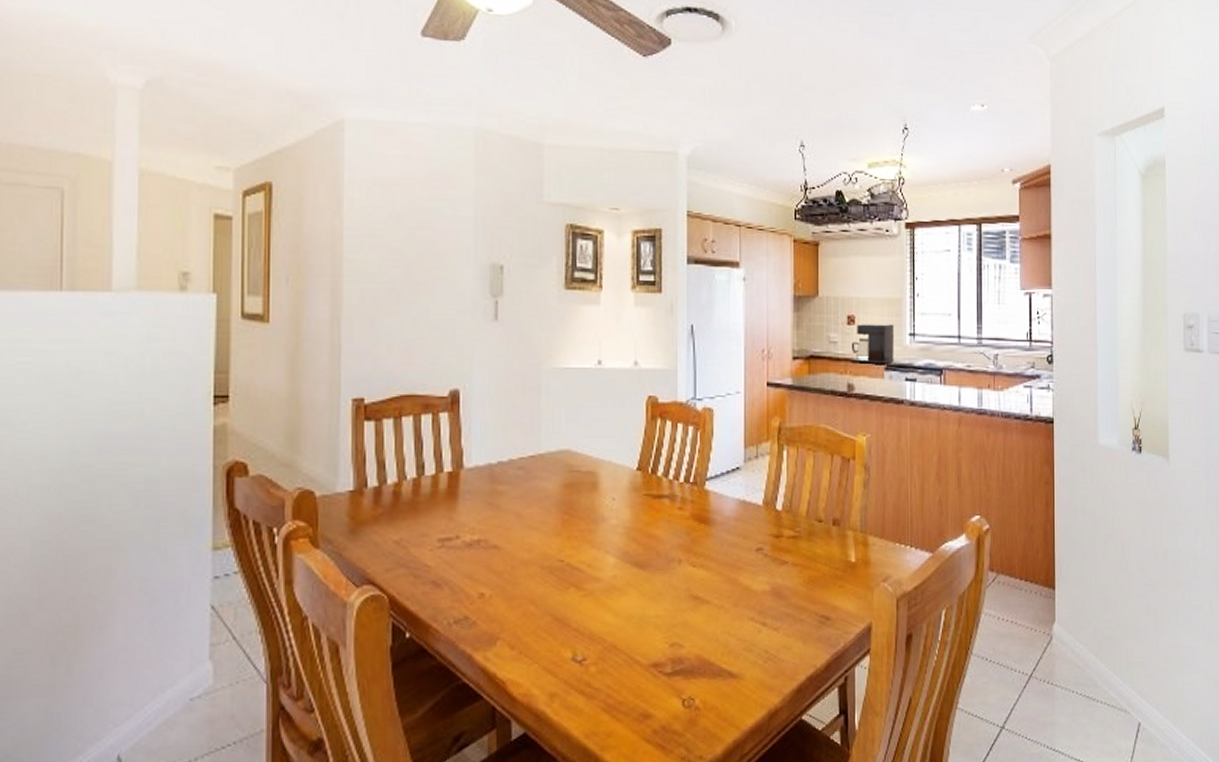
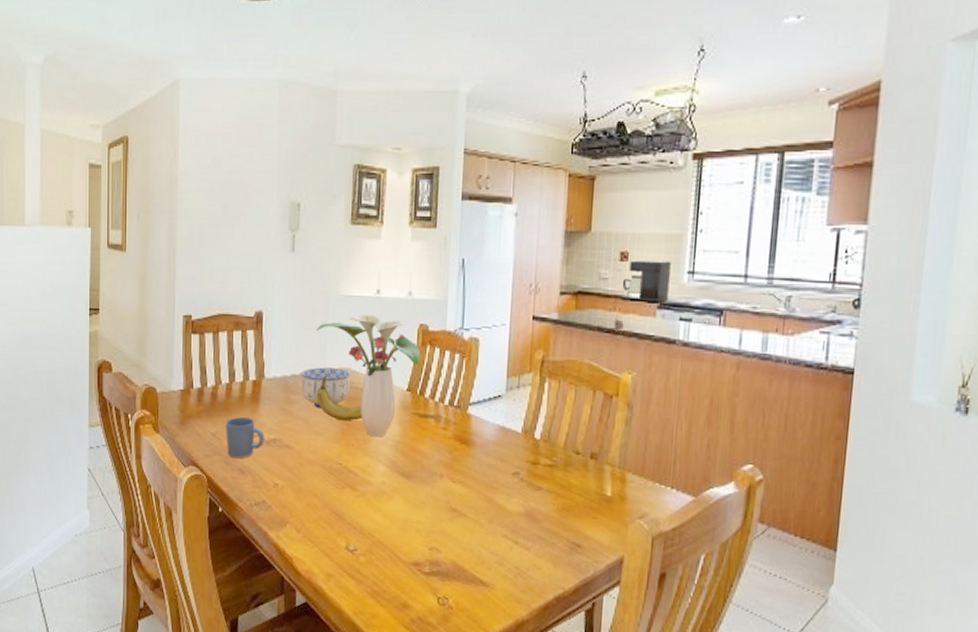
mug: none [412,517,466,569] -> present [225,417,265,459]
bowl: none [509,450,571,499] -> present [300,367,351,409]
flower arrangement: none [528,388,651,526] -> present [317,314,421,437]
fruit: none [530,460,586,511] -> present [316,376,362,421]

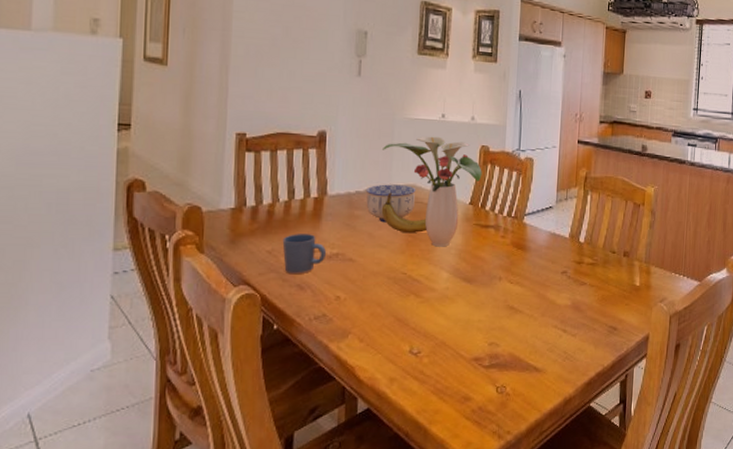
coffee maker: present [621,260,671,303] -> none [646,98,681,132]

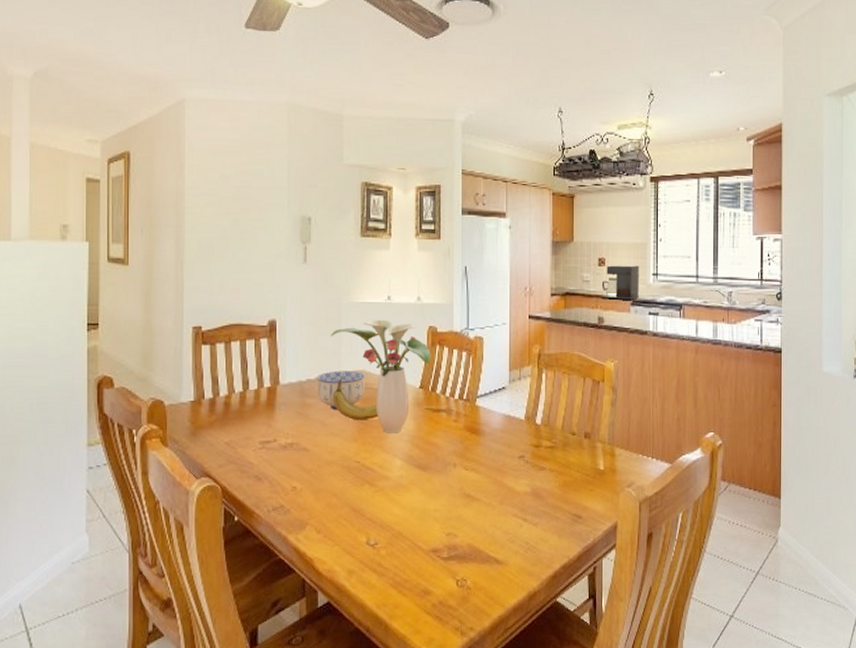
mug: present [282,234,327,275] -> none [239,424,282,466]
coffee maker: none [646,98,681,132] -> present [601,265,639,301]

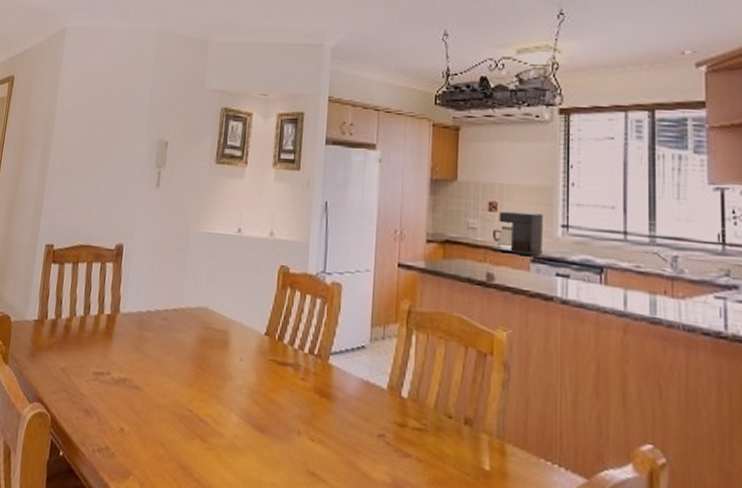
bowl: present [316,371,366,410] -> none [156,304,208,349]
flower arrangement: present [331,319,431,434] -> none [176,252,281,384]
fruit: present [332,379,378,421] -> none [170,314,217,364]

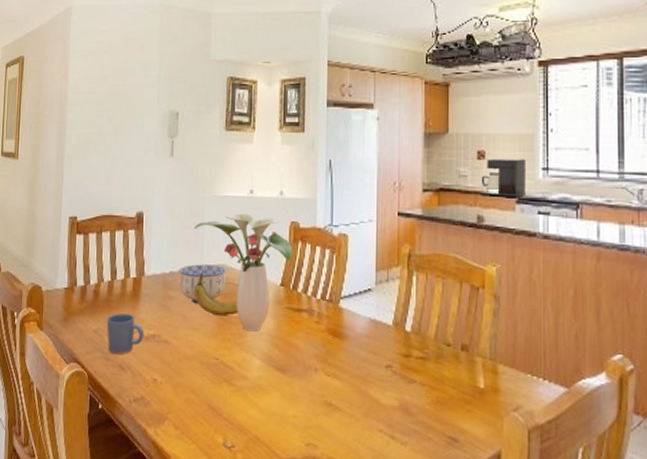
mug: none [74,352,115,398] -> present [106,313,145,355]
bowl: none [156,304,208,349] -> present [179,264,227,304]
fruit: none [170,314,217,364] -> present [193,272,238,316]
flower arrangement: none [176,252,281,384] -> present [194,213,293,332]

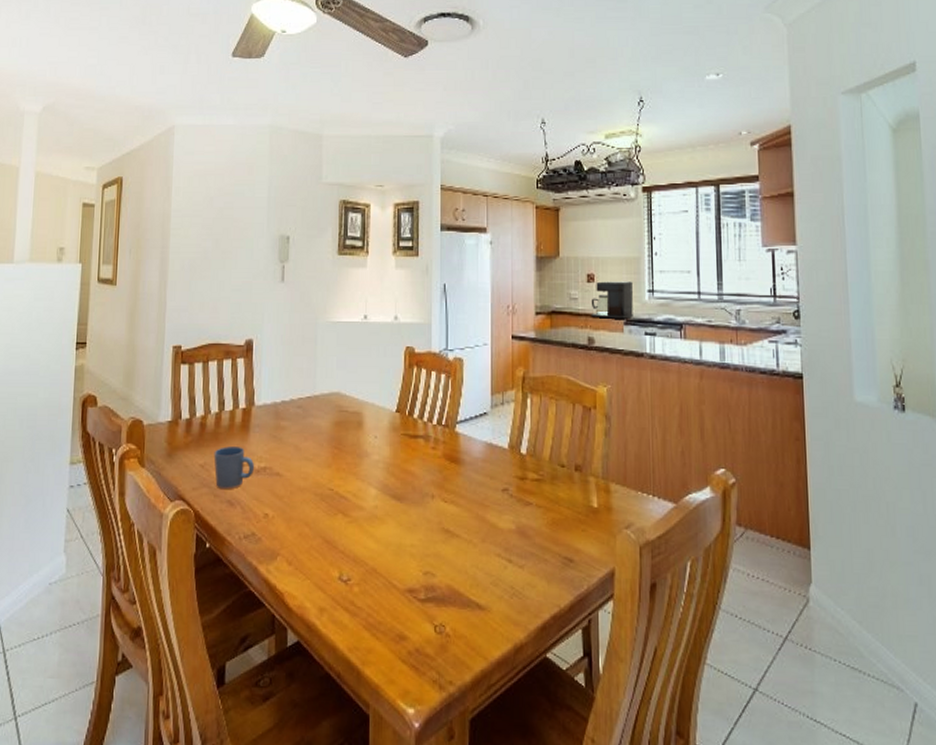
bowl: present [179,264,227,304] -> none [291,392,341,434]
fruit: present [193,272,238,316] -> none [306,401,353,445]
flower arrangement: present [194,213,293,332] -> none [306,339,408,460]

